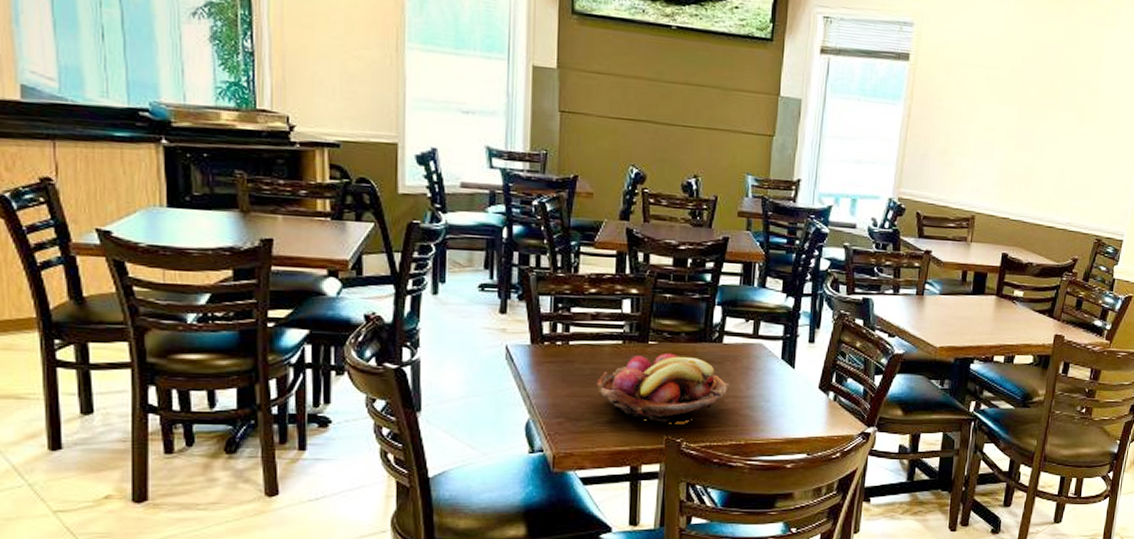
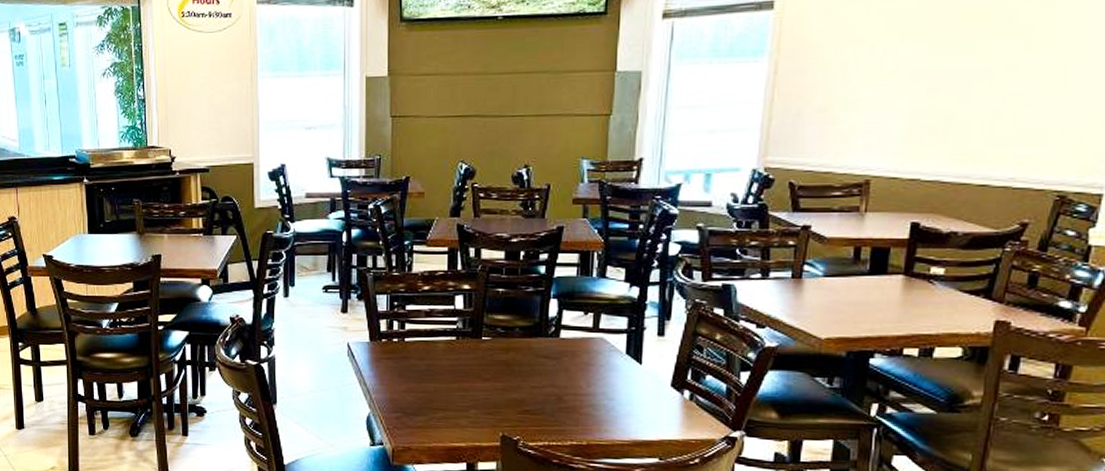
fruit basket: present [595,353,730,423] -> none [431,348,569,420]

